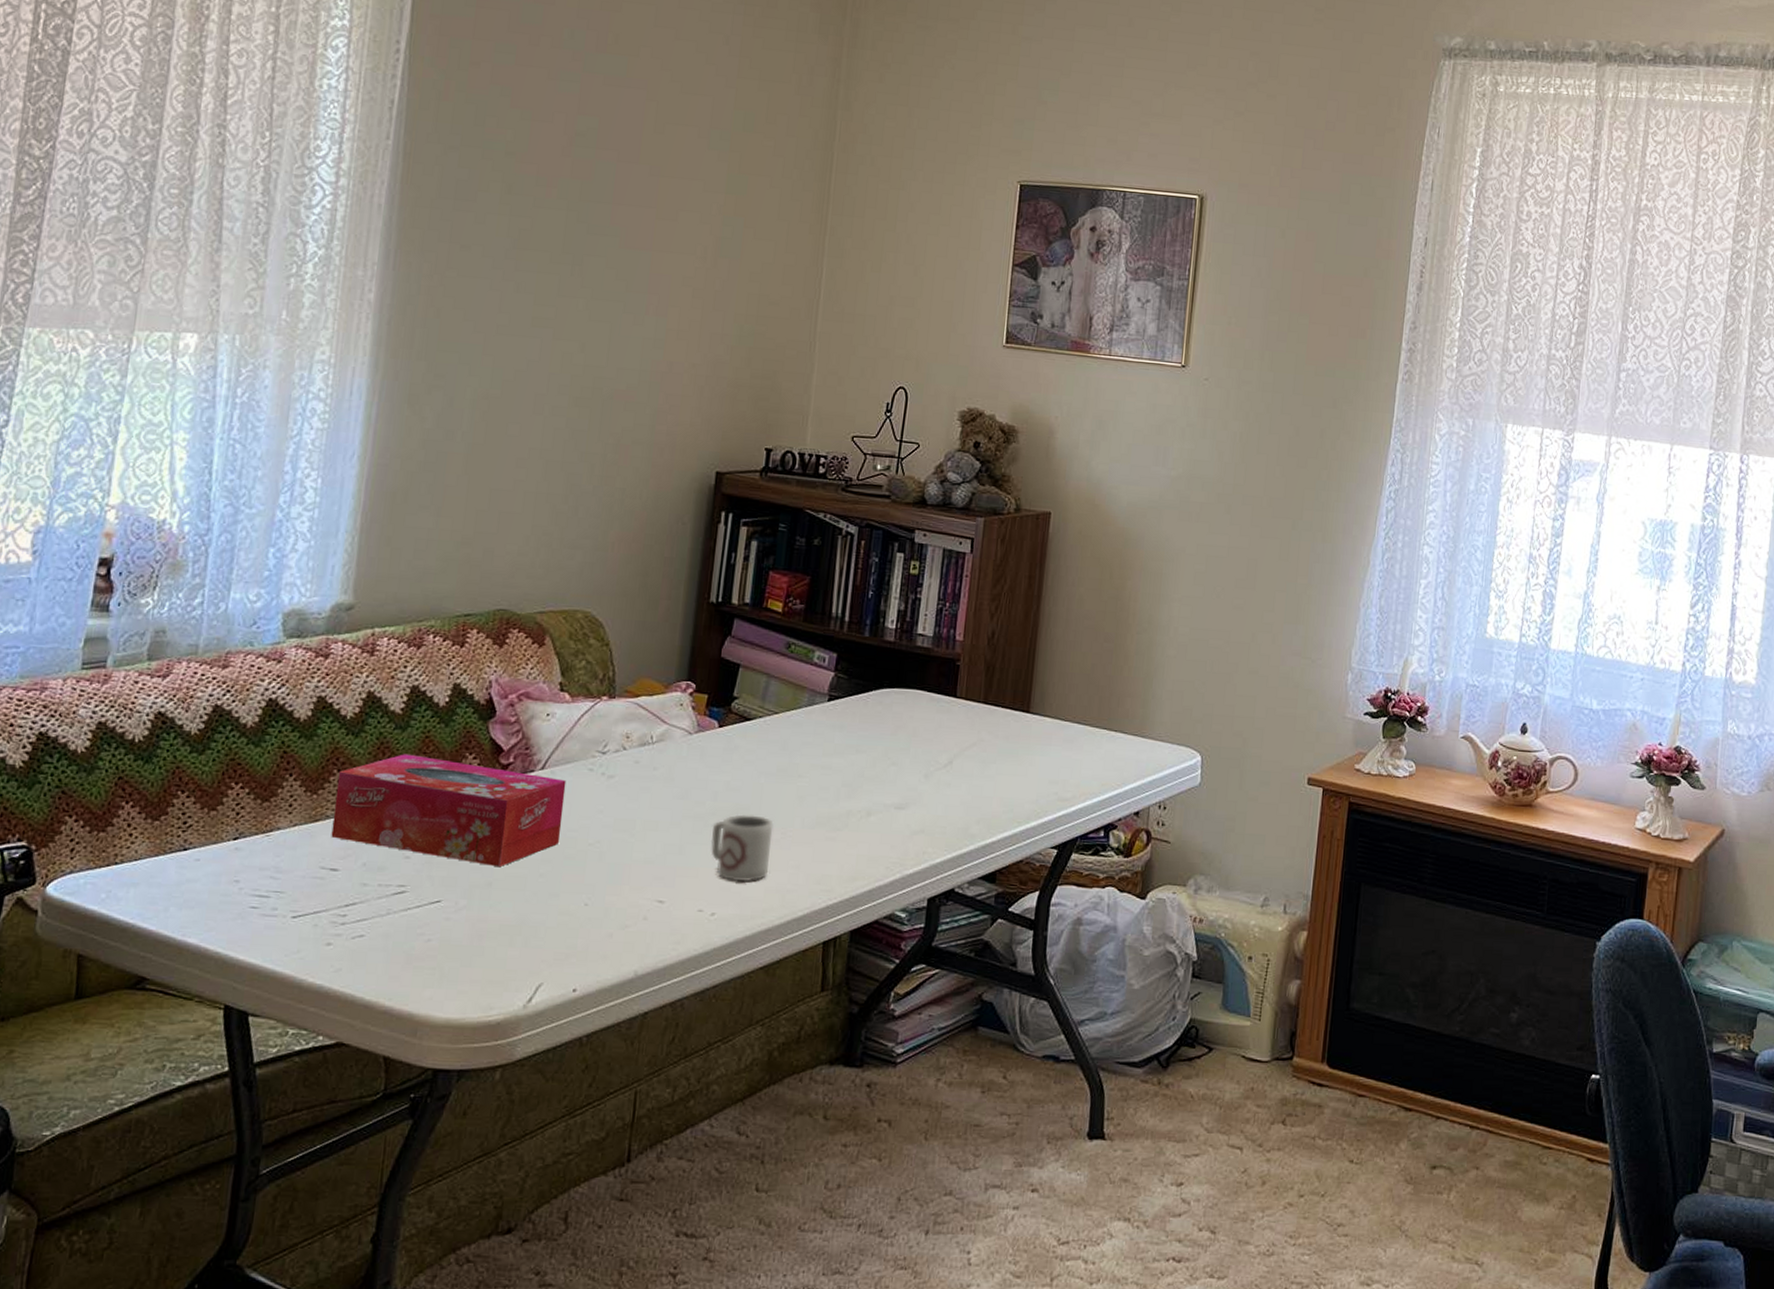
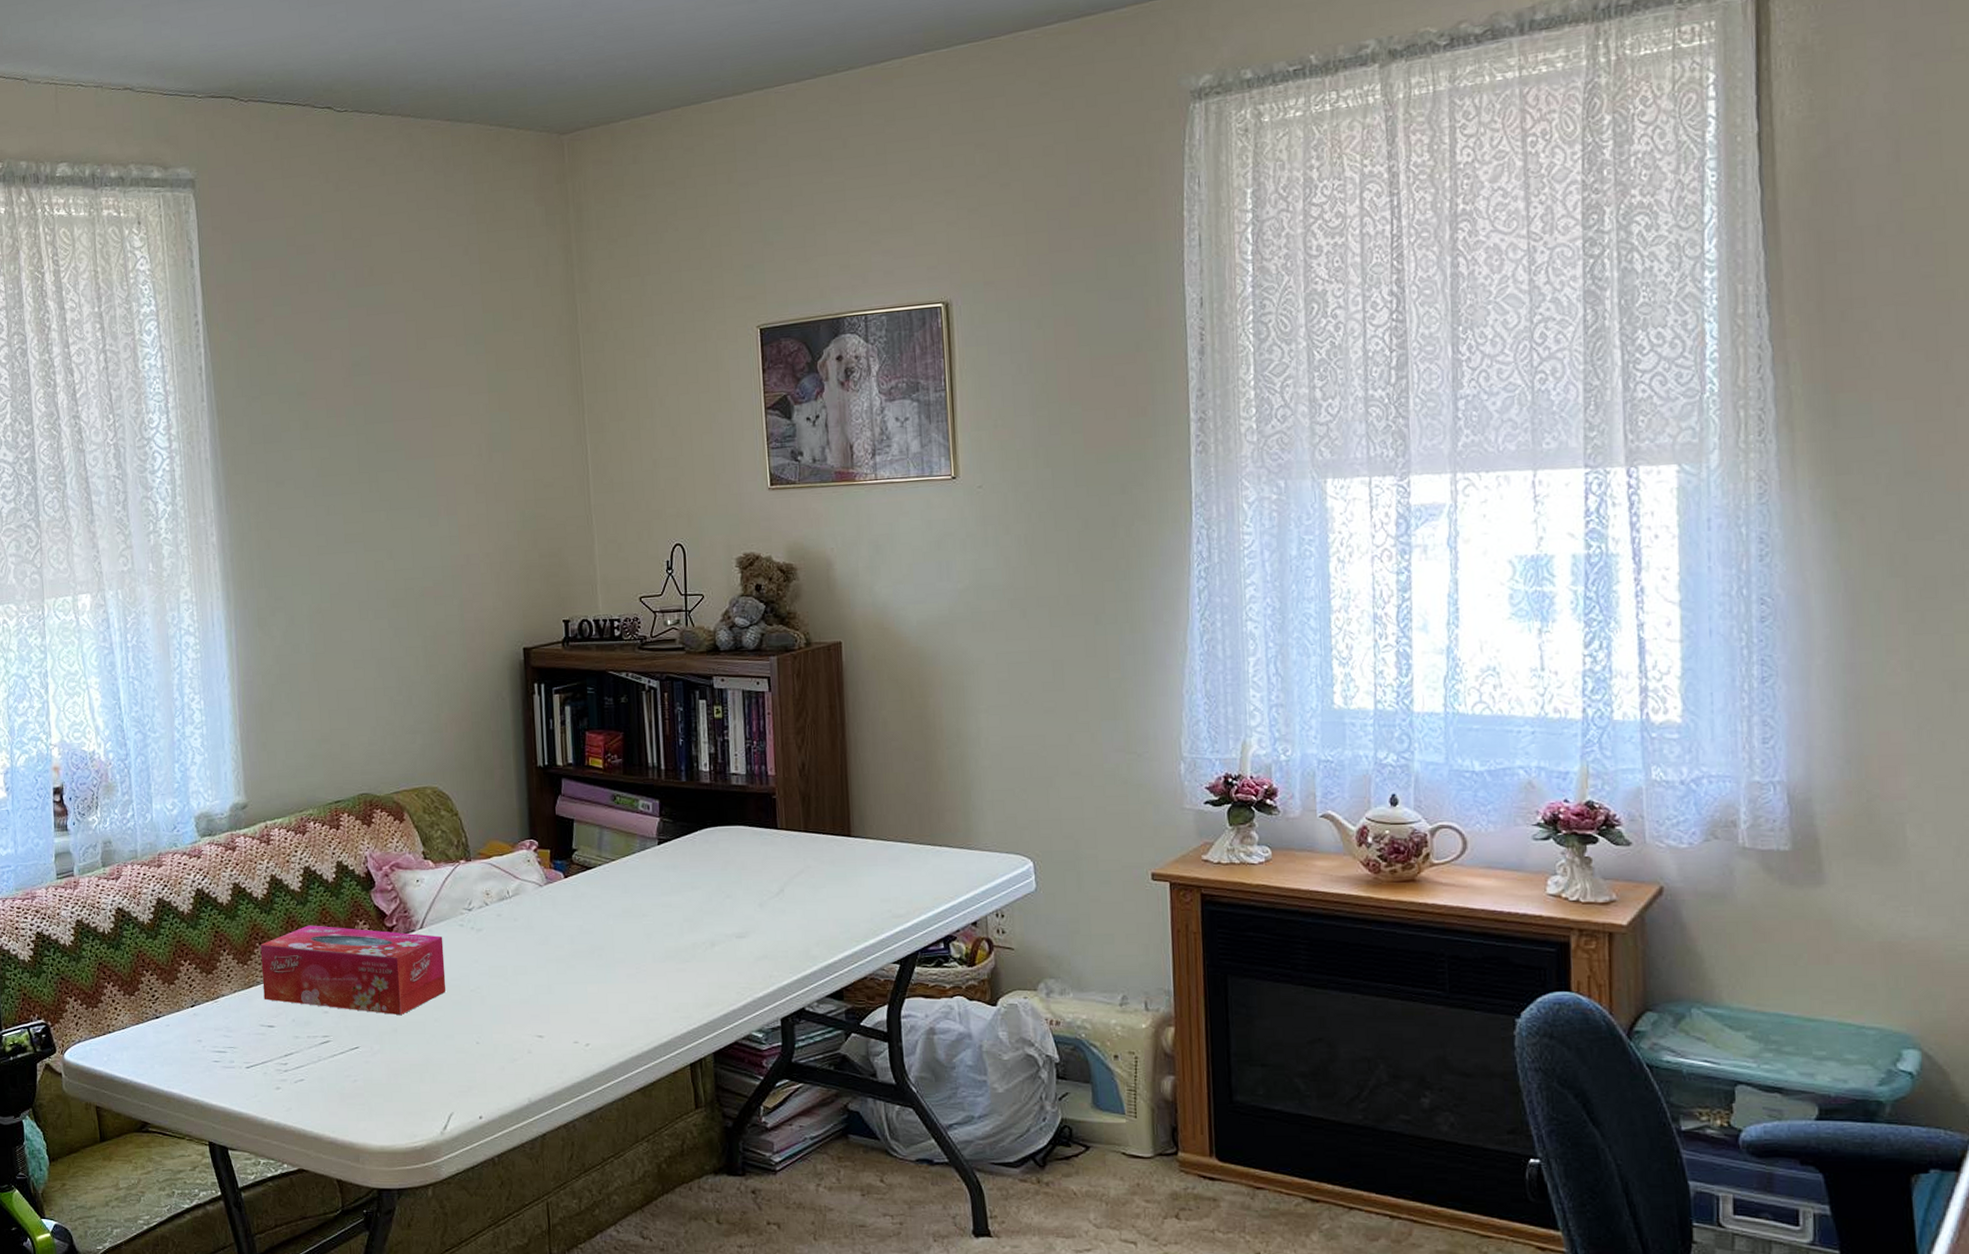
cup: present [710,814,774,883] -> none [573,954,630,1015]

